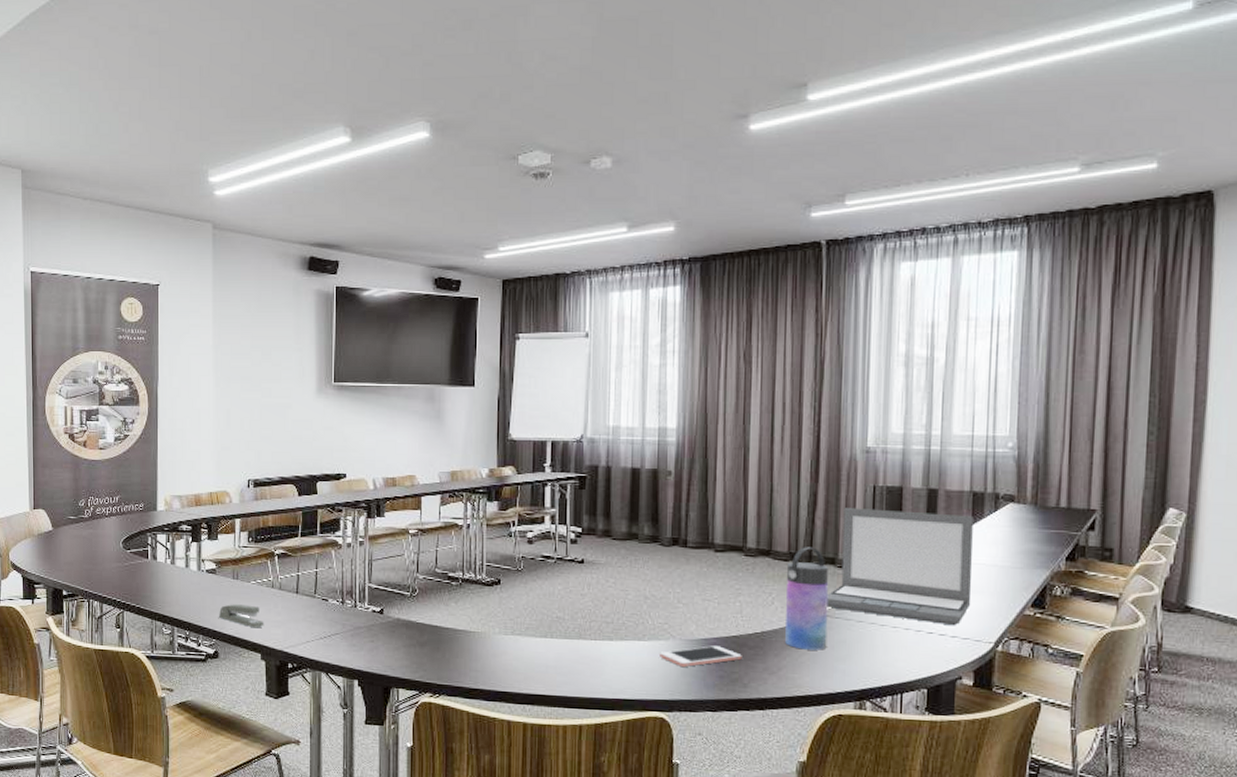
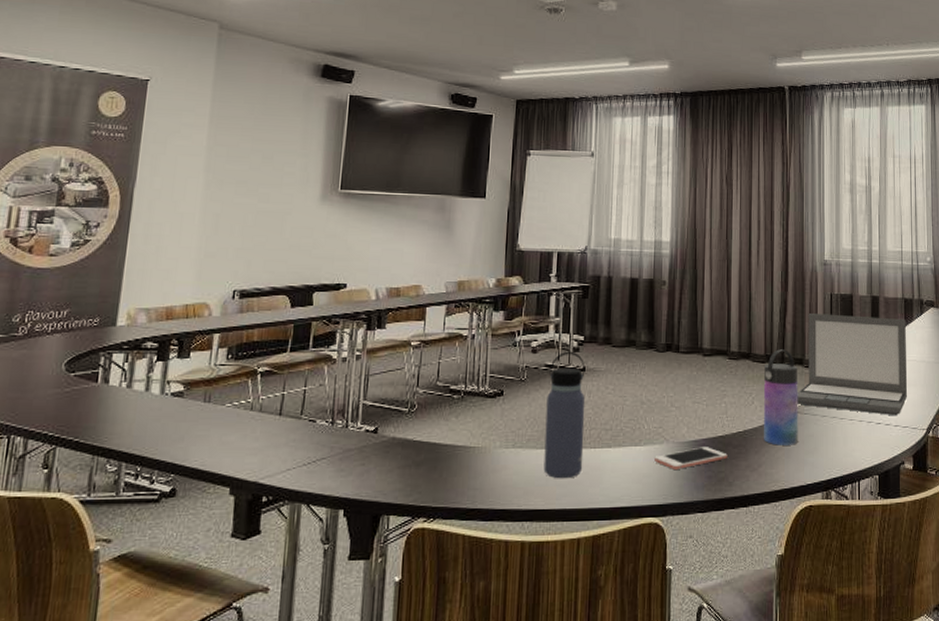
stapler: present [219,604,265,628] -> none [182,431,238,458]
water bottle: none [543,543,585,668] -> present [543,351,586,479]

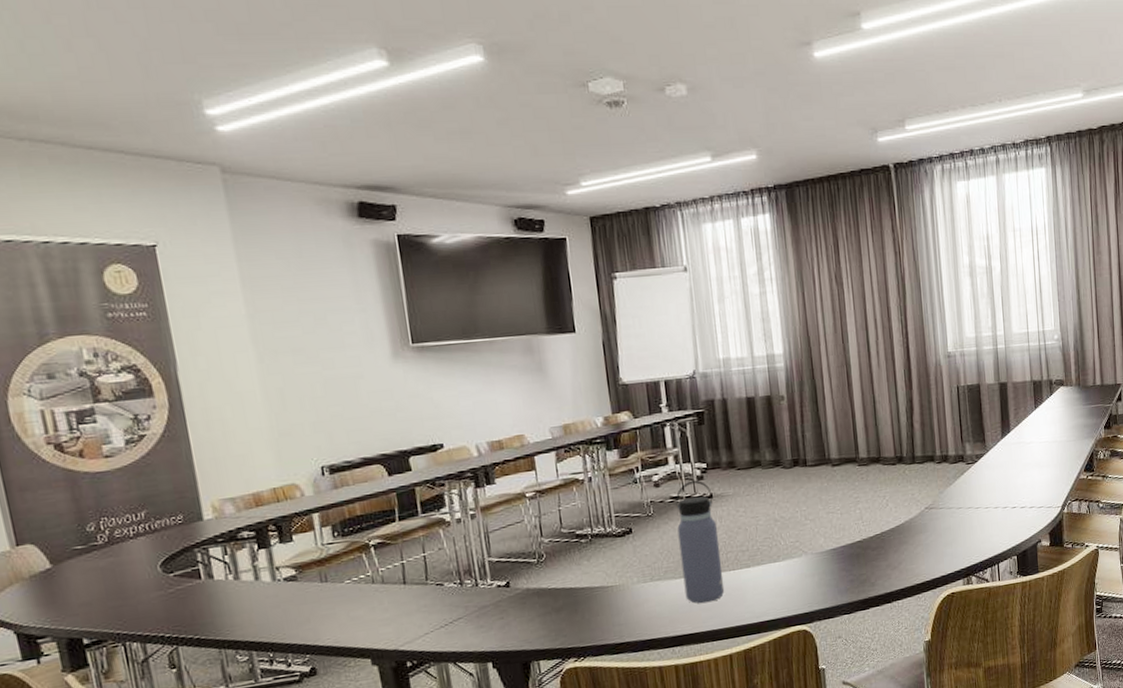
cell phone: present [654,447,728,469] -> none [795,553,867,579]
water bottle: present [764,349,798,446] -> none [896,448,936,542]
laptop: present [797,314,908,416] -> none [931,402,1042,501]

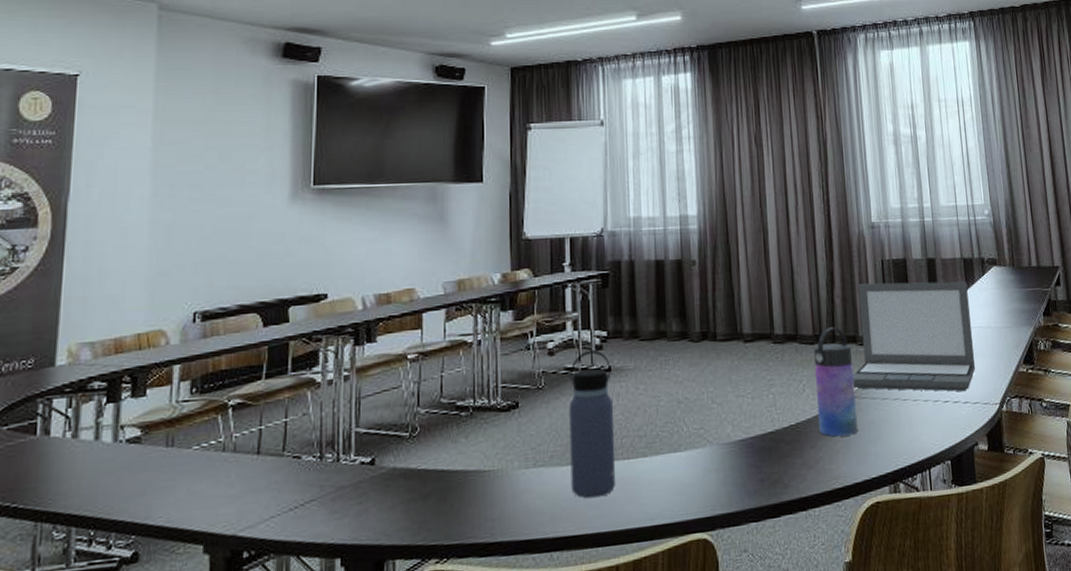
water bottle: none [896,448,936,542] -> present [814,327,858,437]
laptop: none [931,402,1042,501] -> present [853,281,976,392]

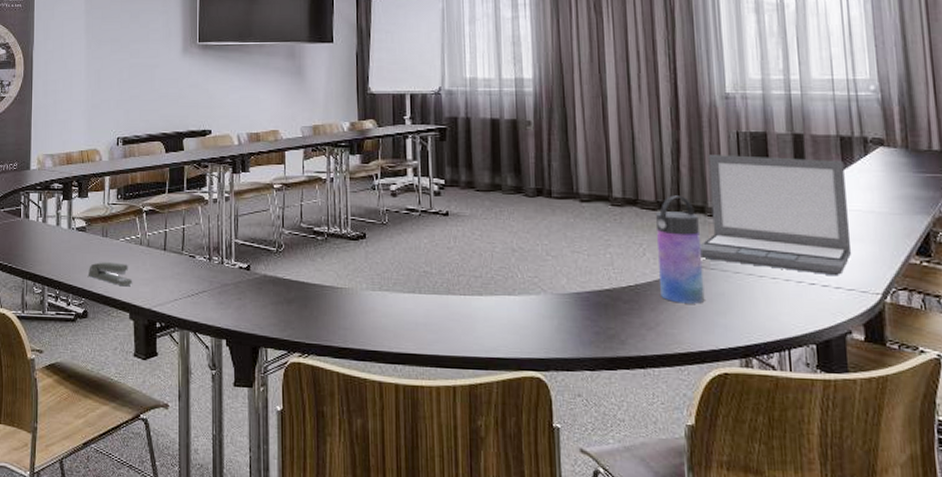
stapler: none [143,479,210,511] -> present [89,262,133,287]
water bottle: present [569,349,616,499] -> none [410,195,453,325]

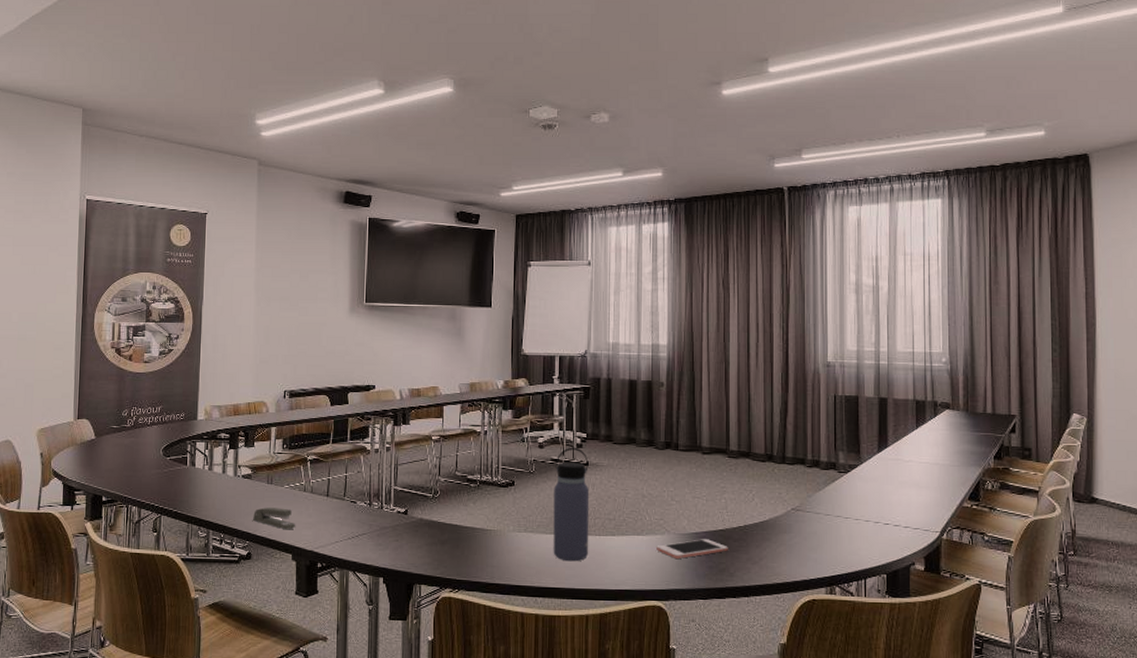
water bottle: none [410,195,453,325] -> present [553,447,590,562]
cell phone: none [531,300,617,323] -> present [656,539,728,559]
water bottle: present [656,195,705,304] -> none [765,449,801,541]
laptop: present [700,155,852,276] -> none [799,415,919,518]

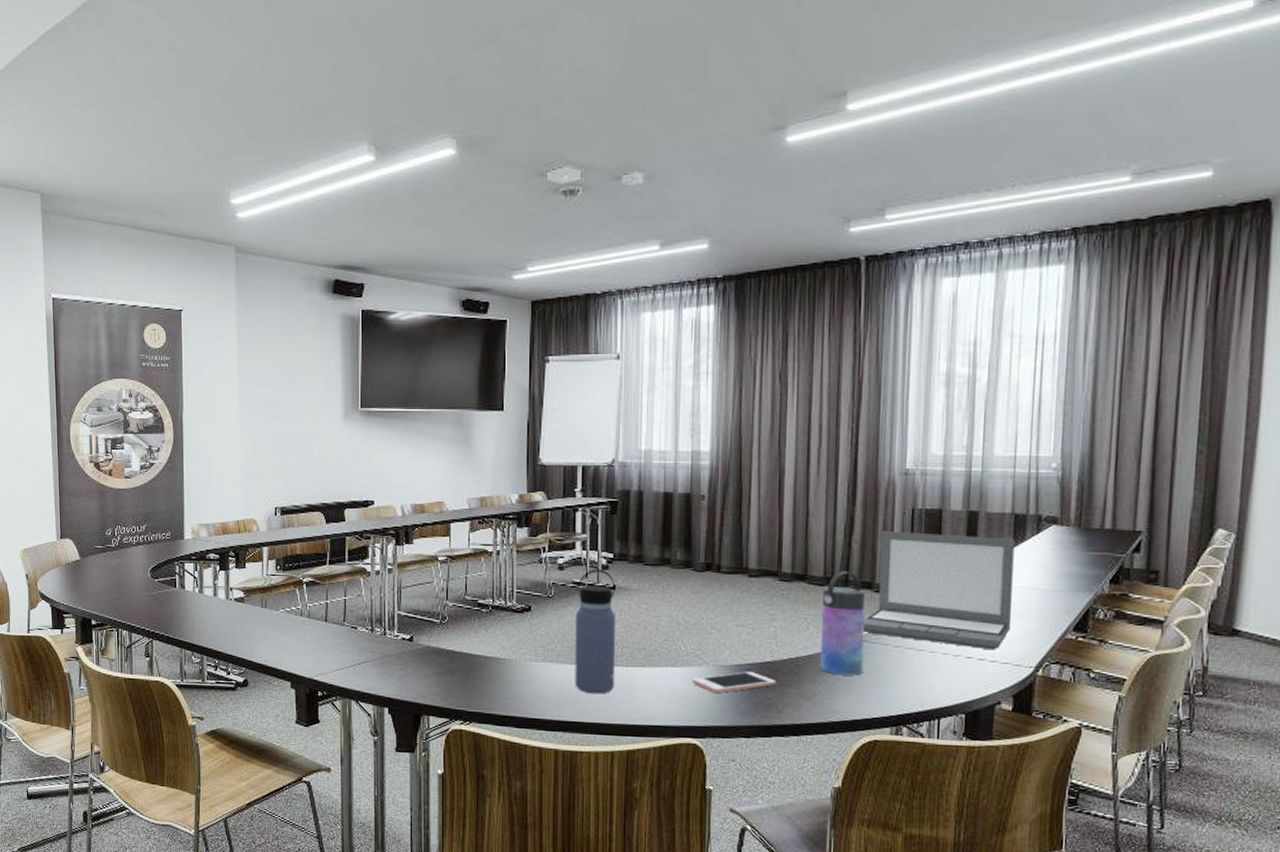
stapler: present [253,507,296,530] -> none [248,632,294,657]
water bottle: none [765,449,801,541] -> present [820,571,866,676]
laptop: none [799,415,919,518] -> present [863,531,1015,651]

